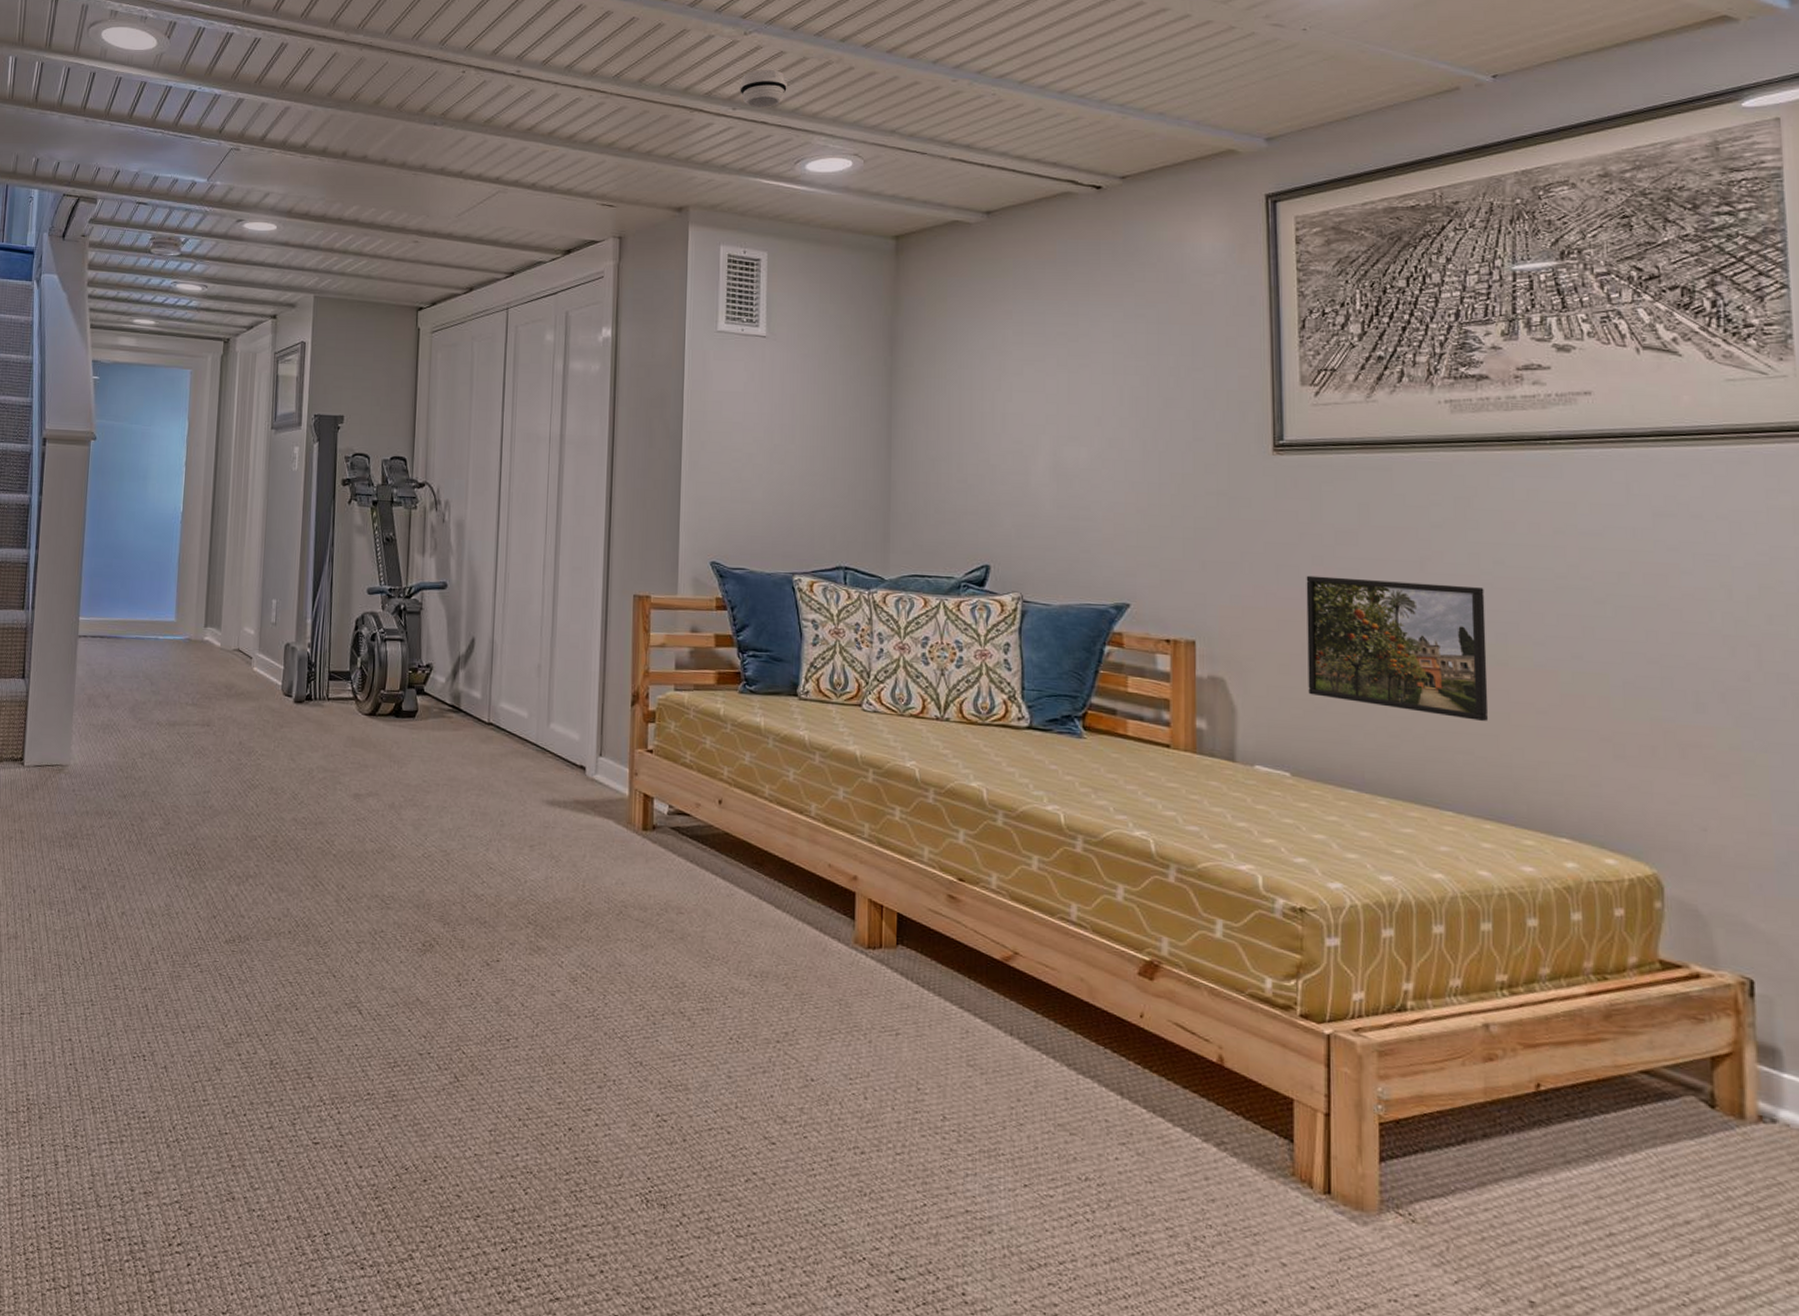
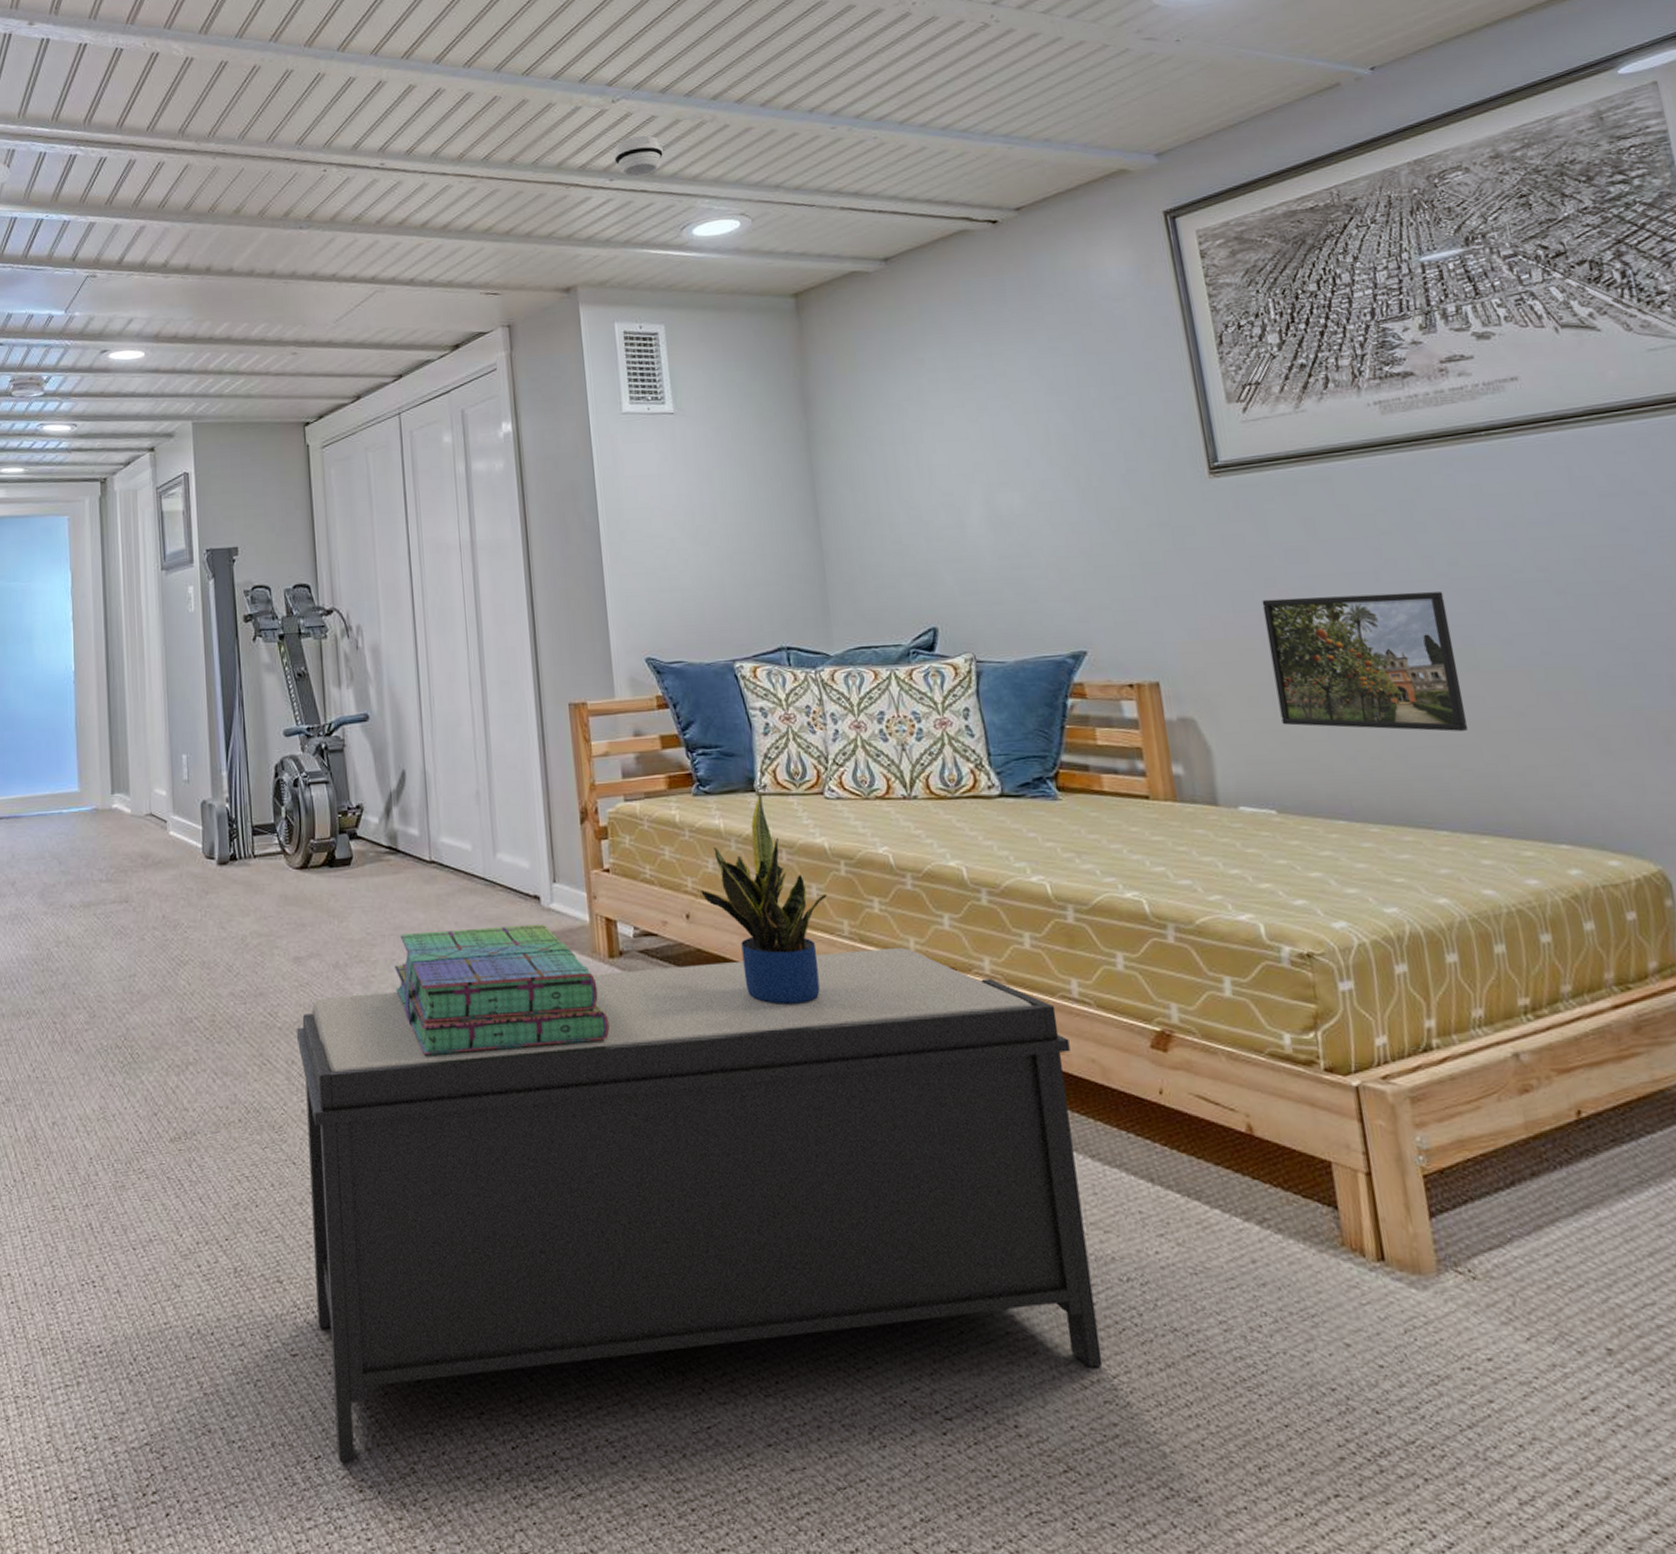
bench: none [340,833,1062,1253] -> present [296,947,1103,1462]
stack of books: none [444,785,635,904] -> present [394,924,610,1055]
potted plant: none [735,698,852,894] -> present [701,793,827,1004]

